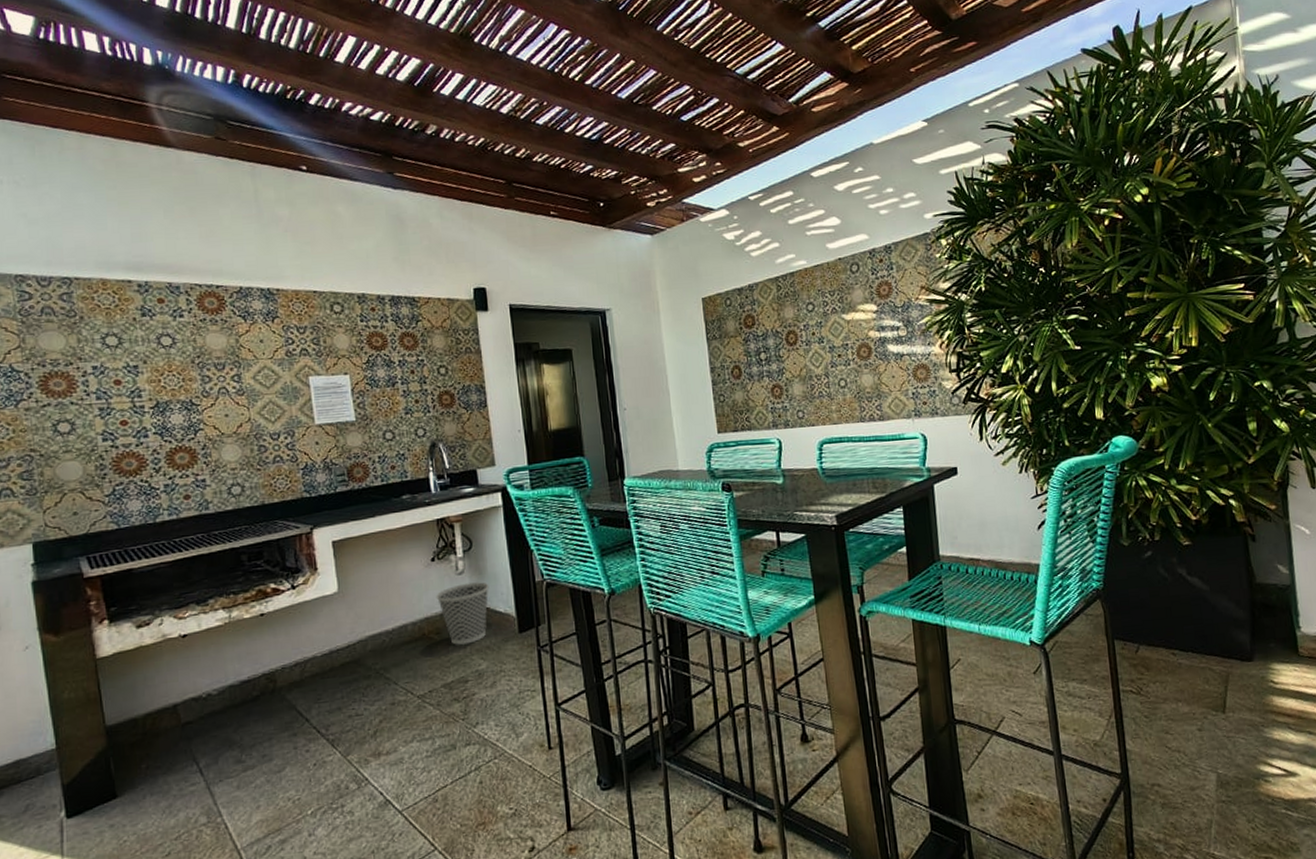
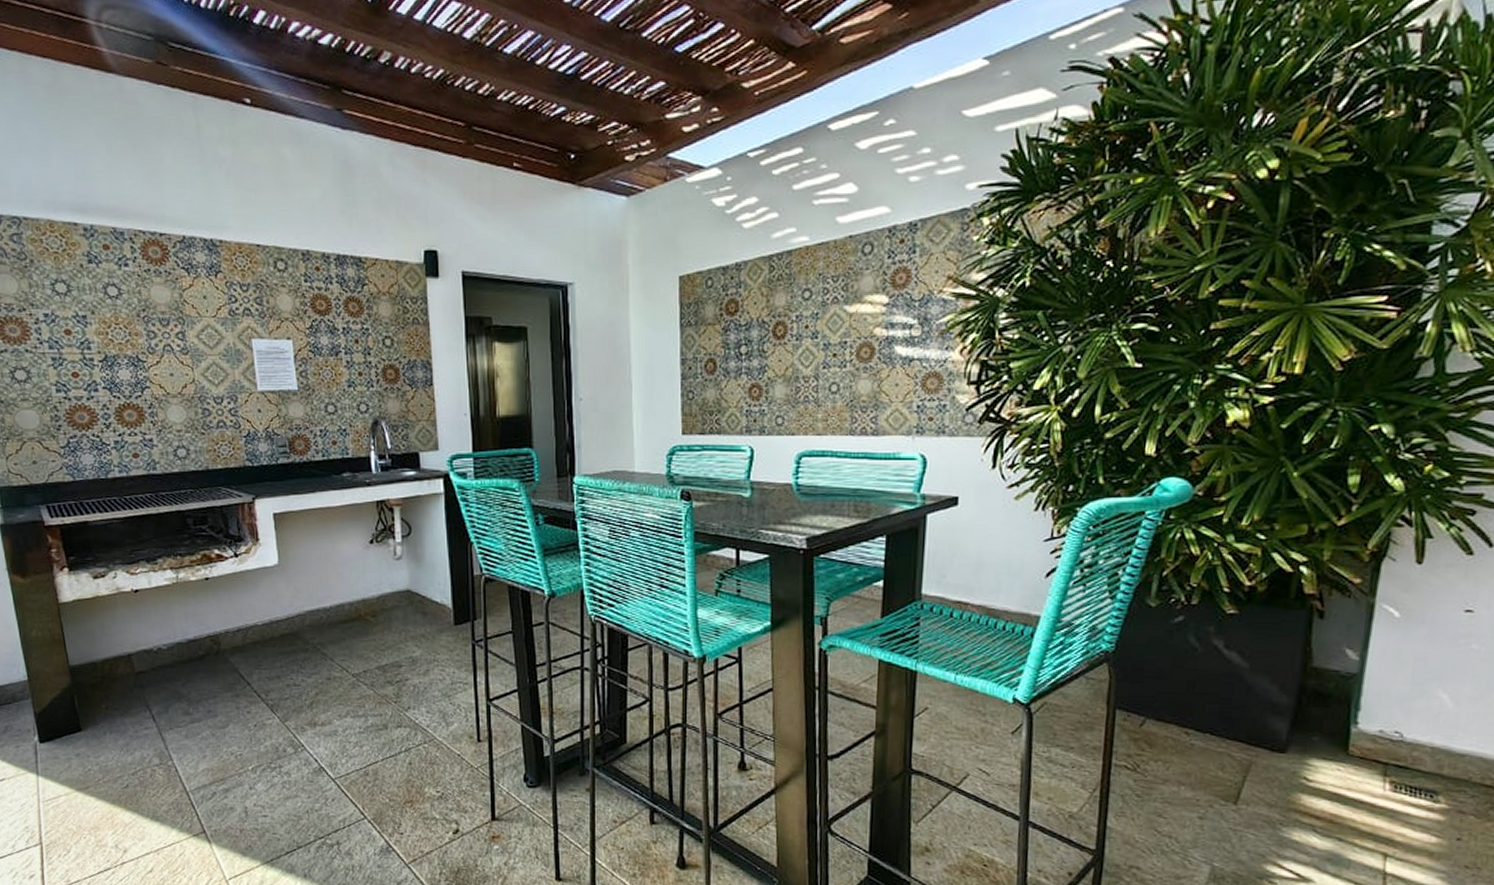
wastebasket: present [436,582,489,645] -> none [373,569,427,630]

